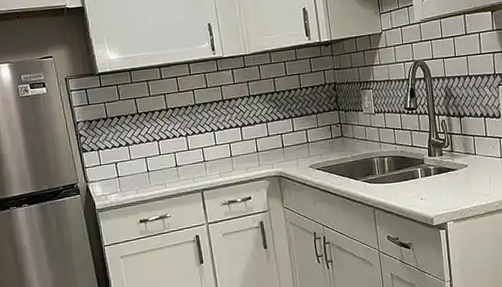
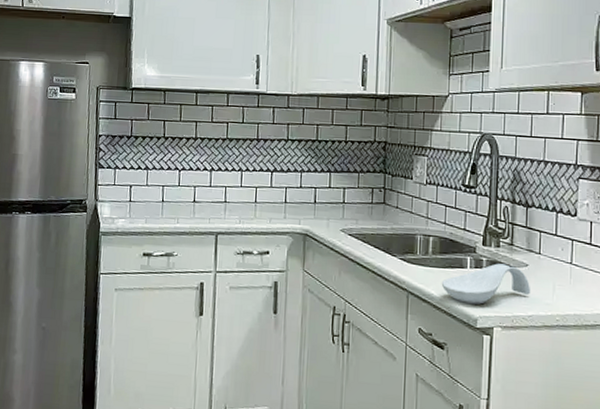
spoon rest: none [400,168,472,208] -> present [441,263,530,305]

